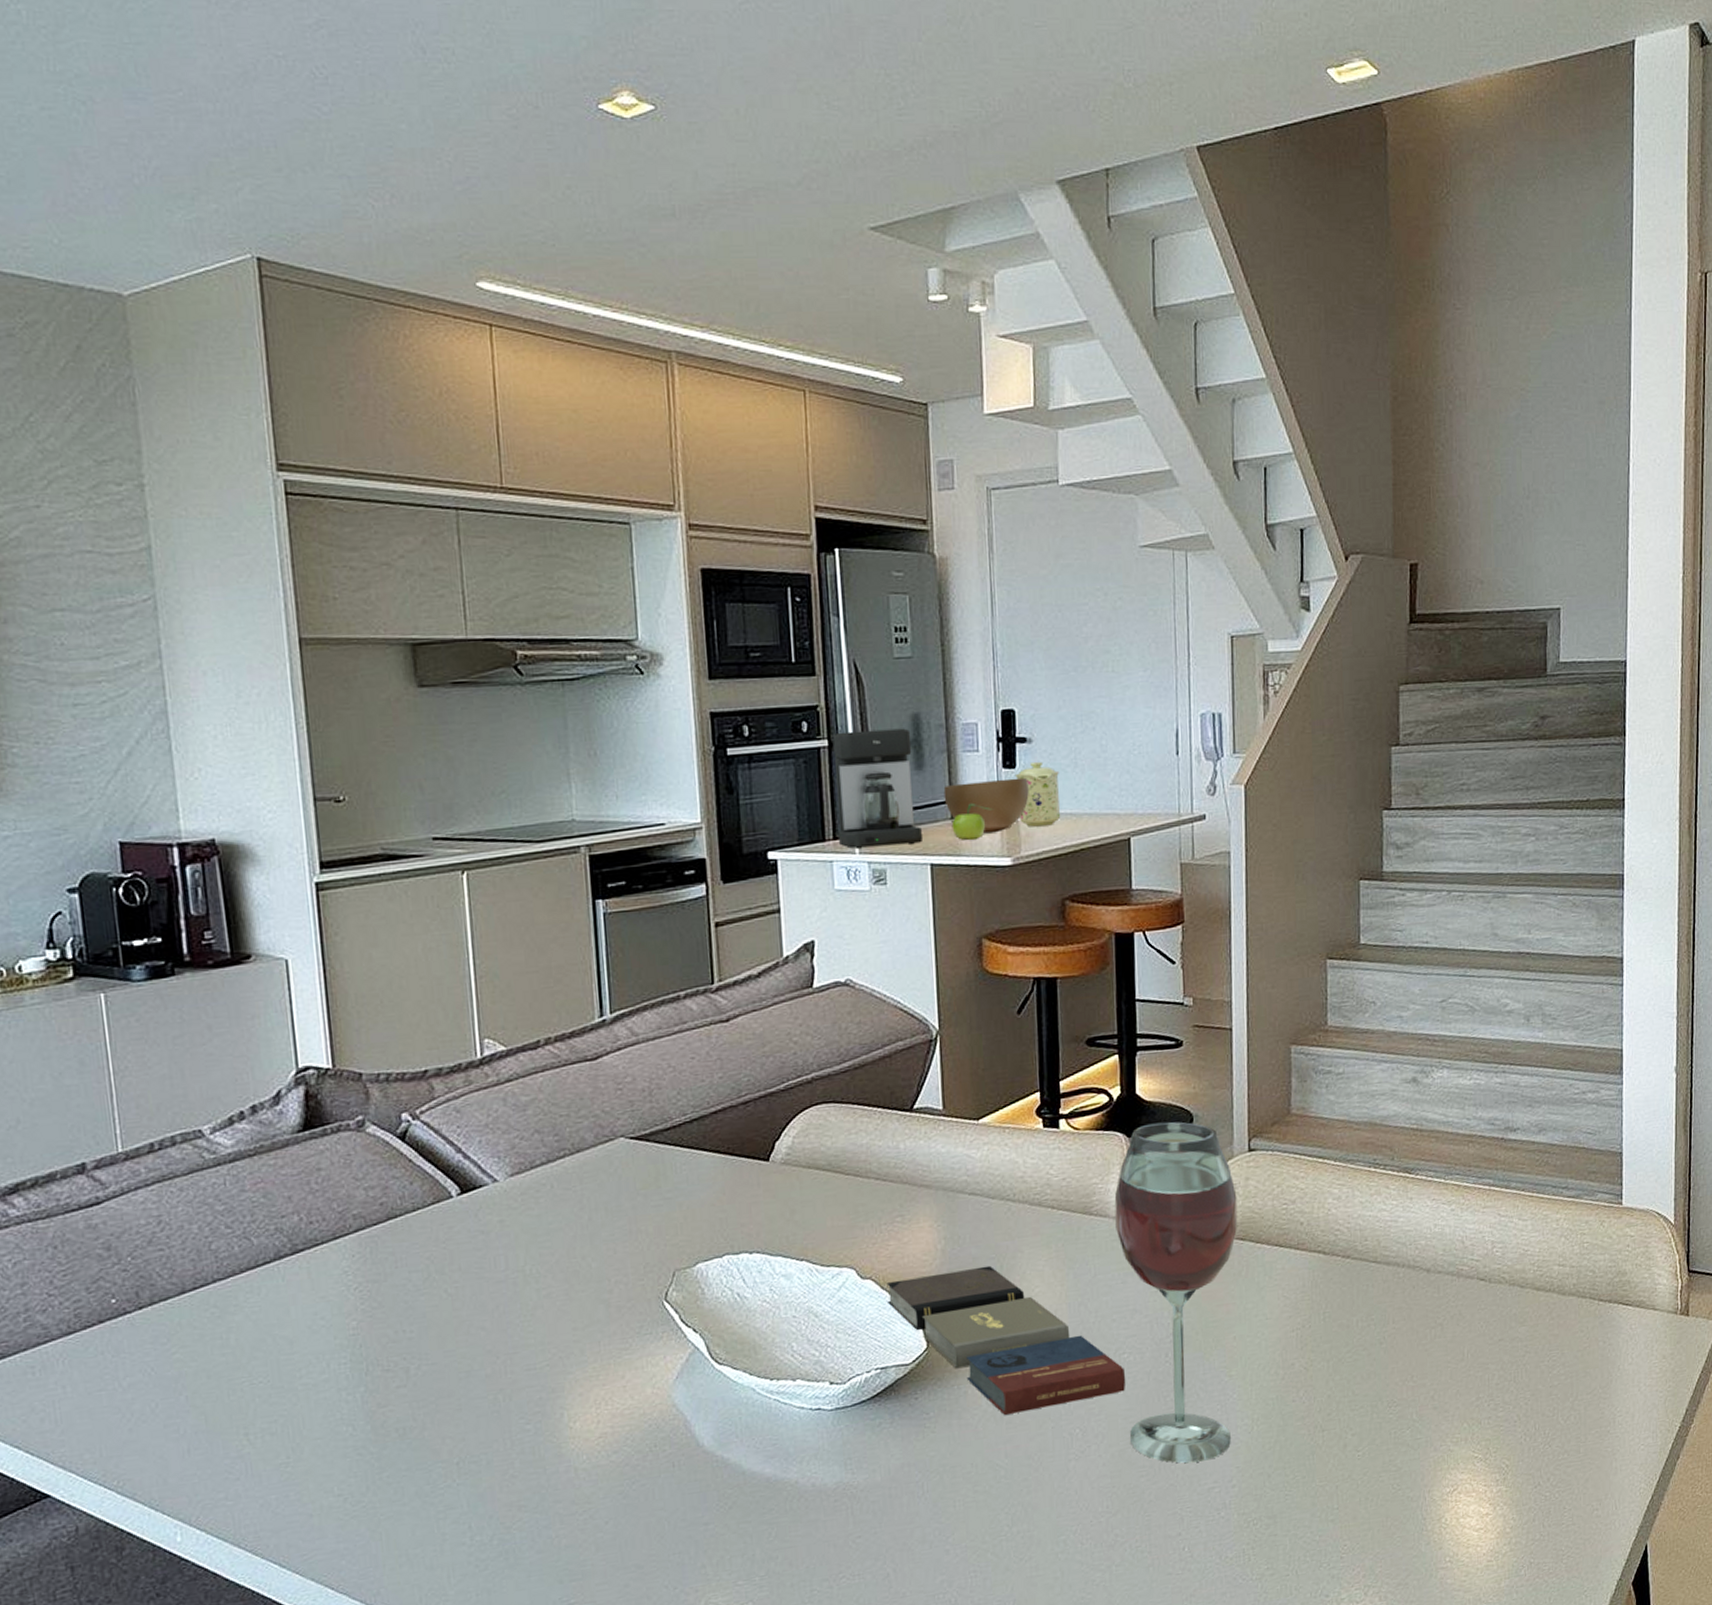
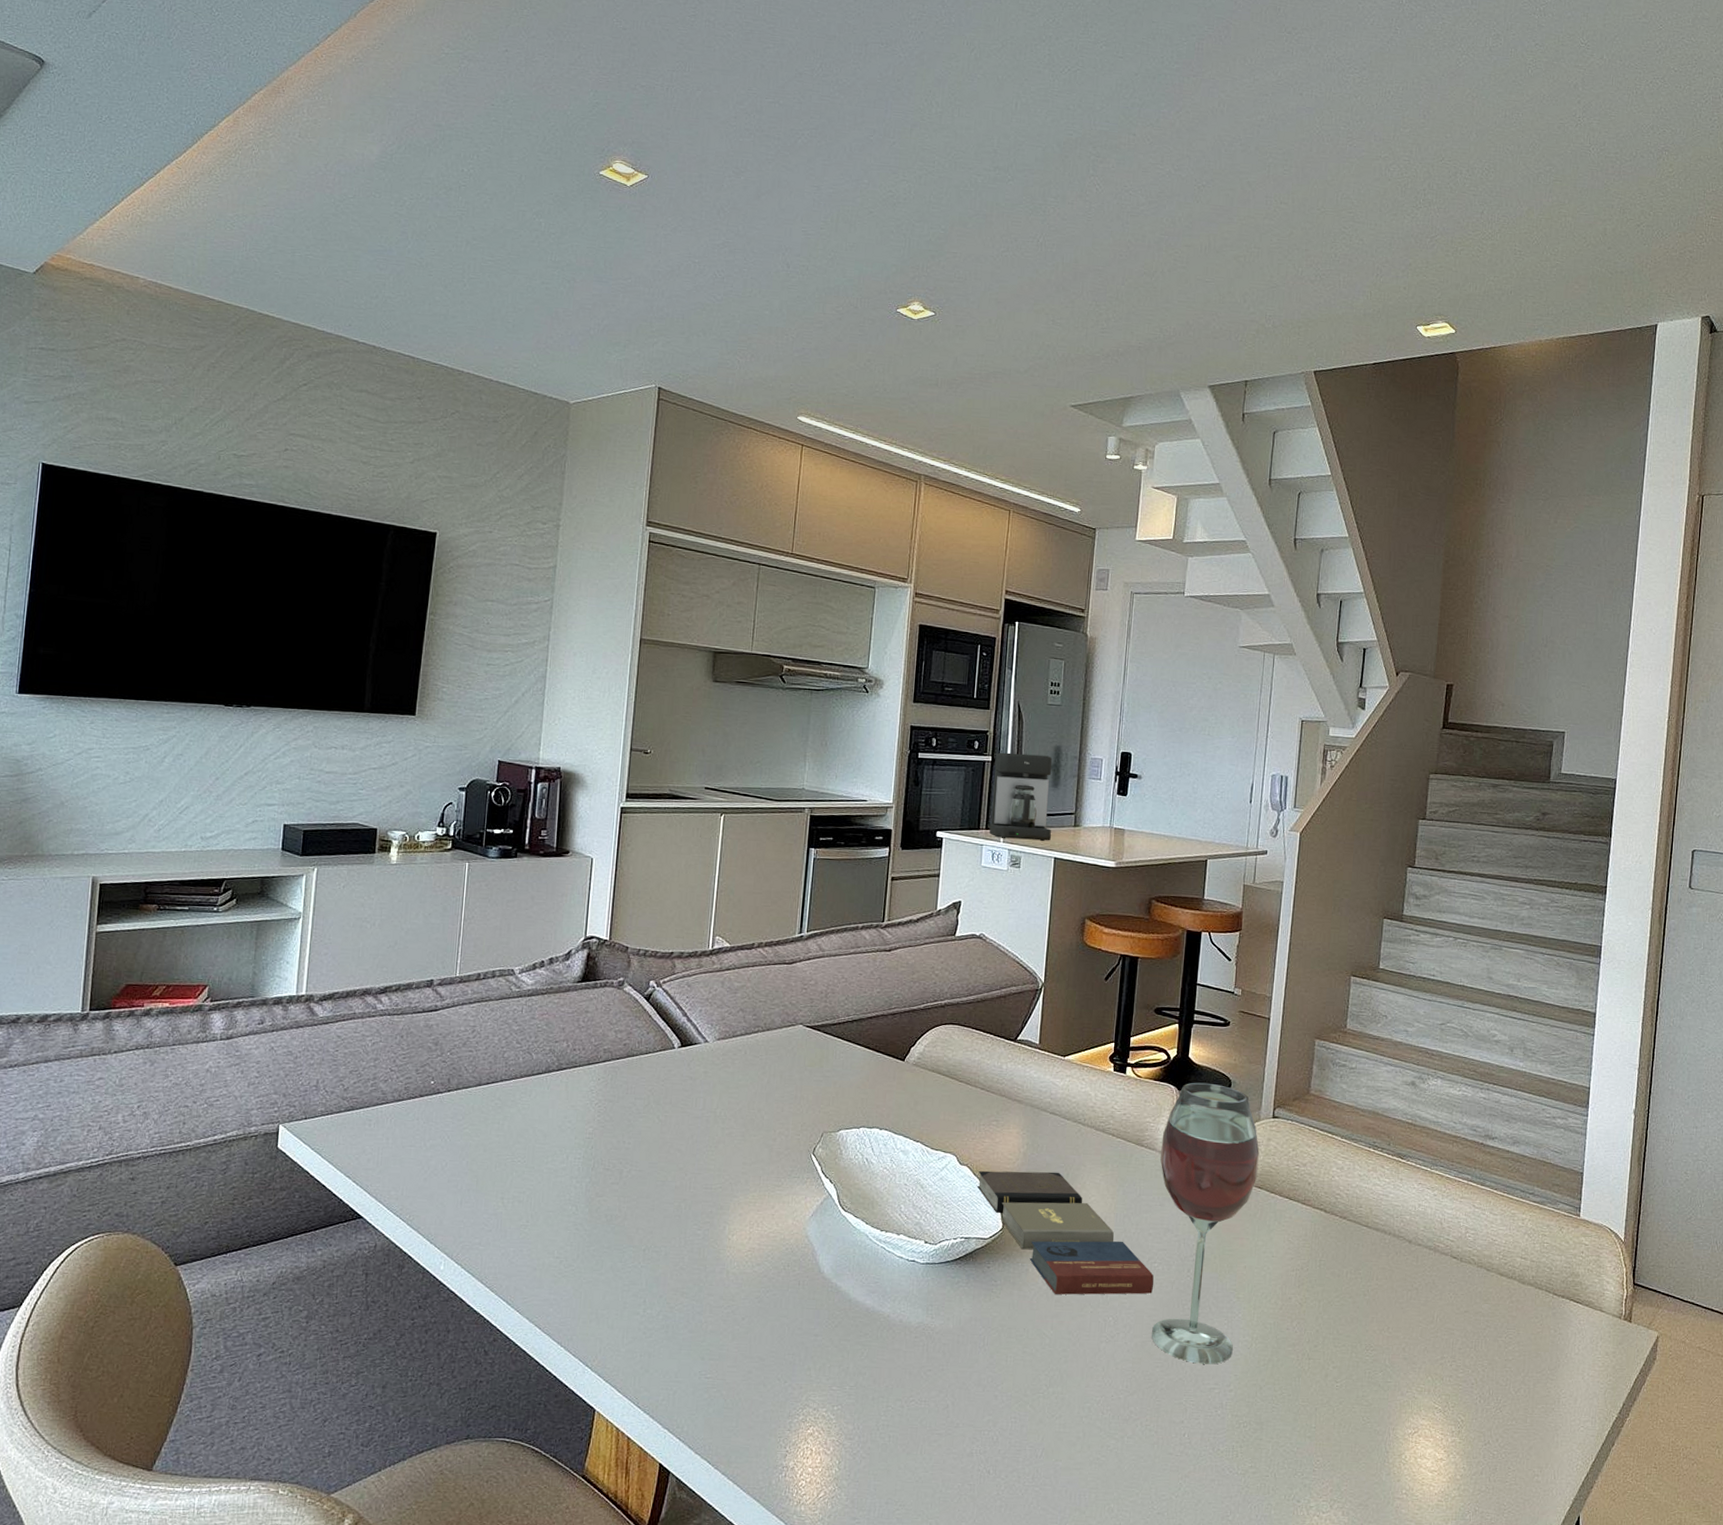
bowl: present [943,777,1029,834] -> none [1071,801,1135,842]
fruit: present [951,802,994,841] -> none [1073,816,1107,845]
mug: present [1015,761,1061,827] -> none [1124,793,1159,842]

